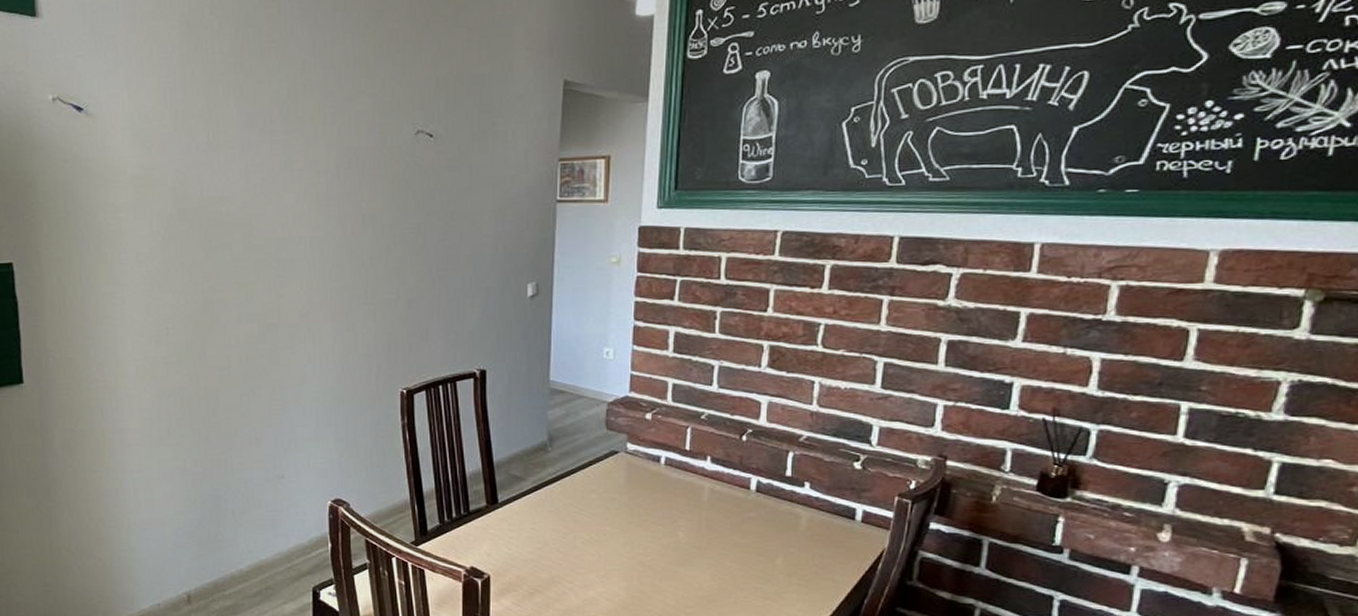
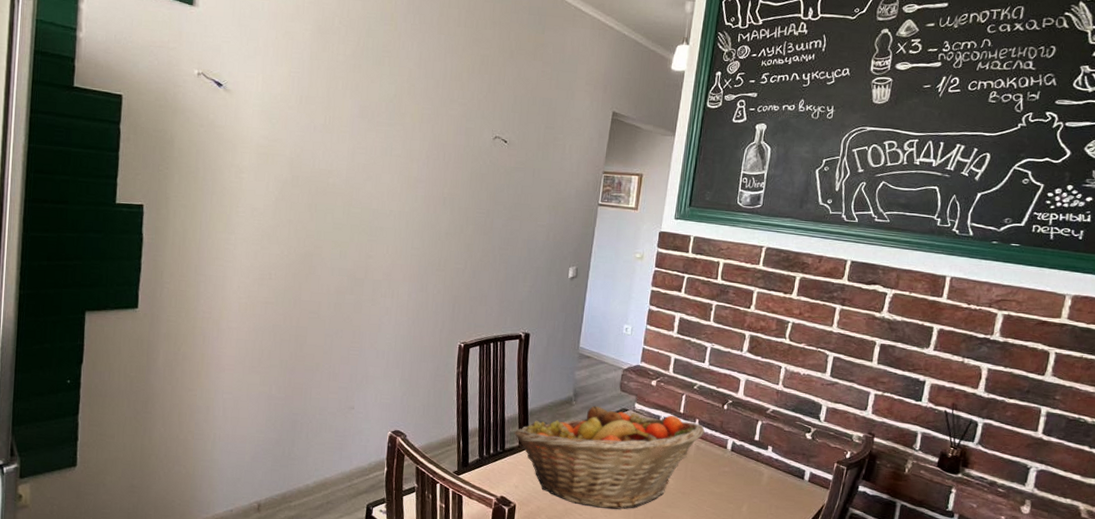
fruit basket: none [479,450,719,574] -> present [514,405,705,510]

